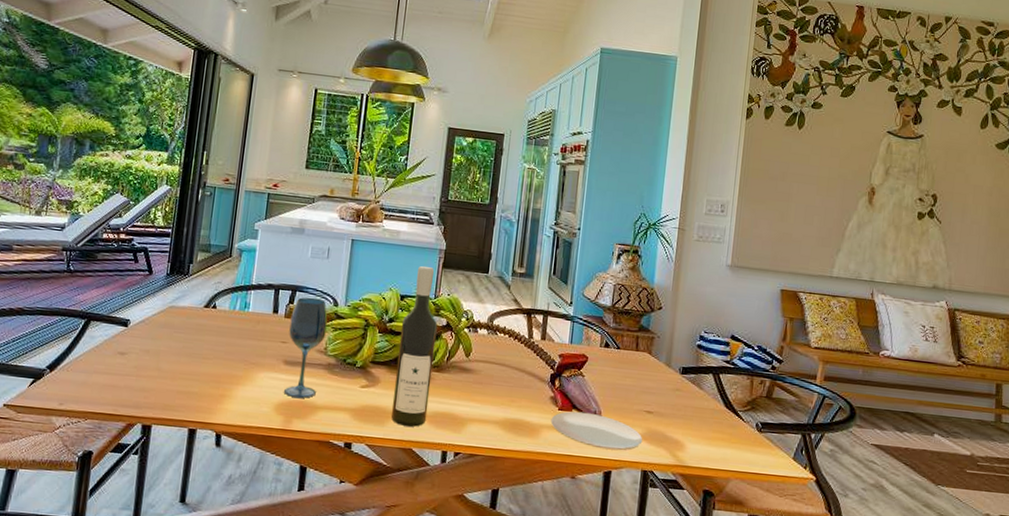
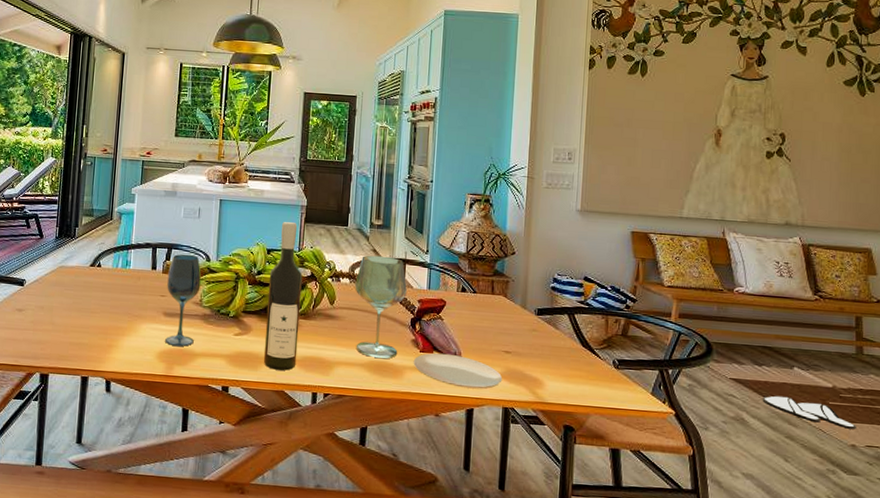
wine glass: none [491,305,548,417] -> present [355,255,407,359]
slippers: none [902,463,992,499] -> present [762,396,856,430]

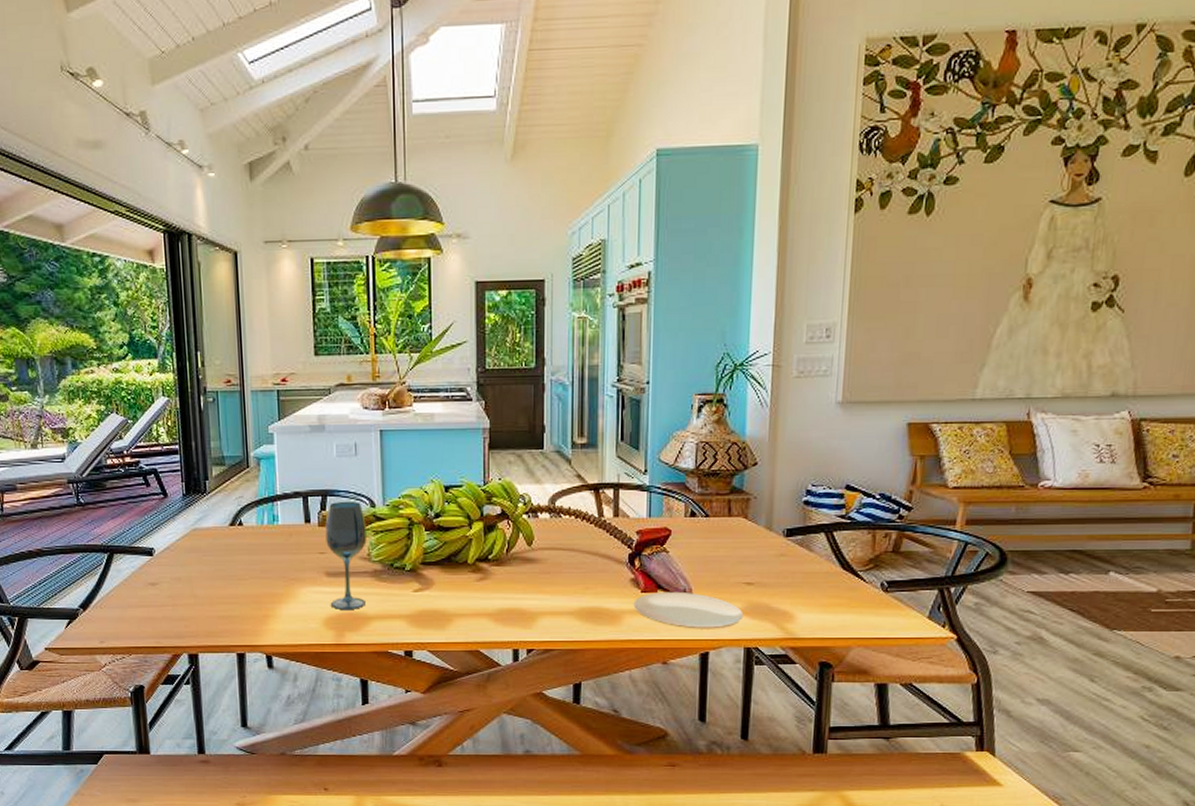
bottle: present [263,221,303,371] -> none [450,449,492,627]
wine glass: present [355,255,407,359] -> none [557,482,622,604]
slippers: present [762,396,856,430] -> none [1067,607,1183,639]

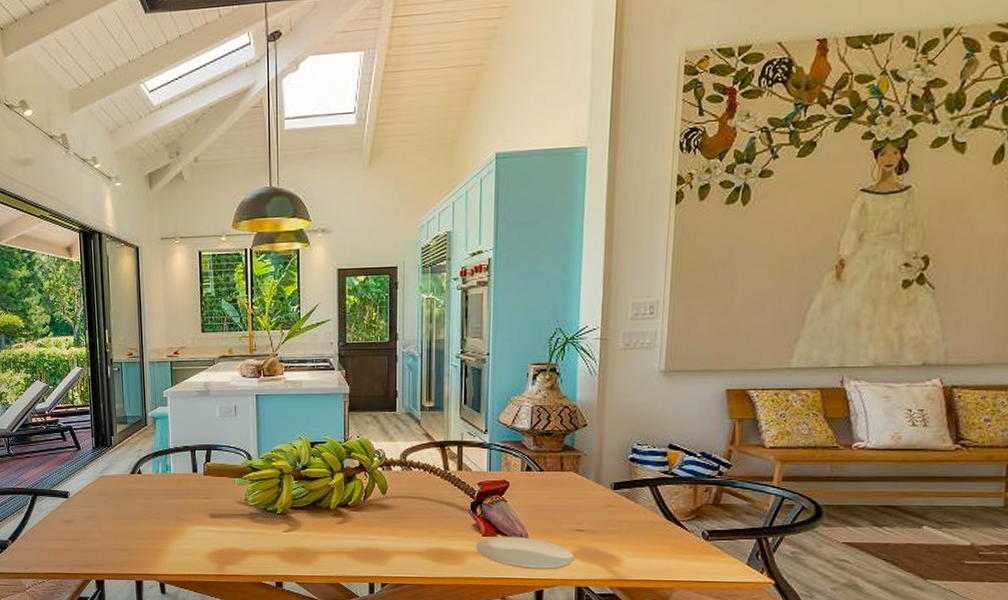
wineglass: present [325,501,367,611] -> none [210,454,244,547]

